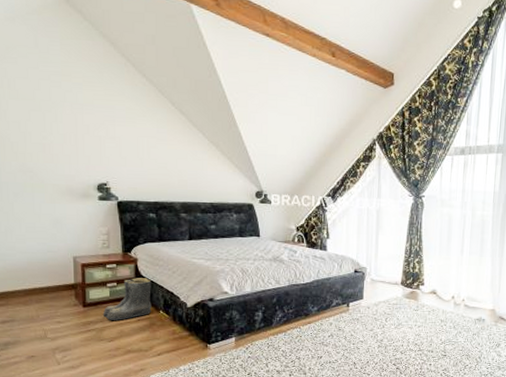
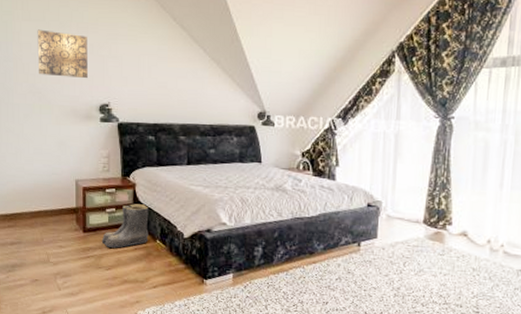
wall art: none [26,108,84,159] -> present [37,29,88,79]

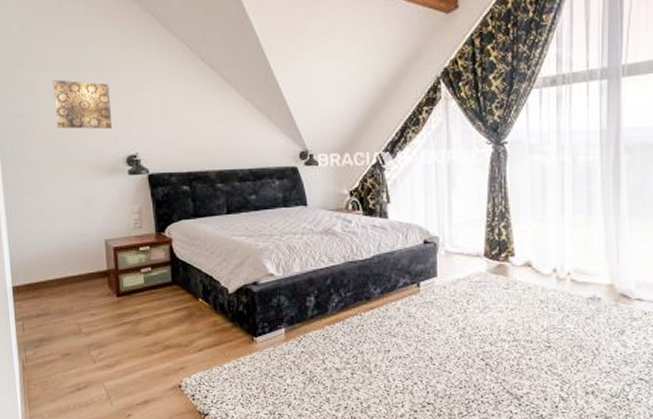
boots: present [101,204,149,248] -> none [137,261,190,311]

